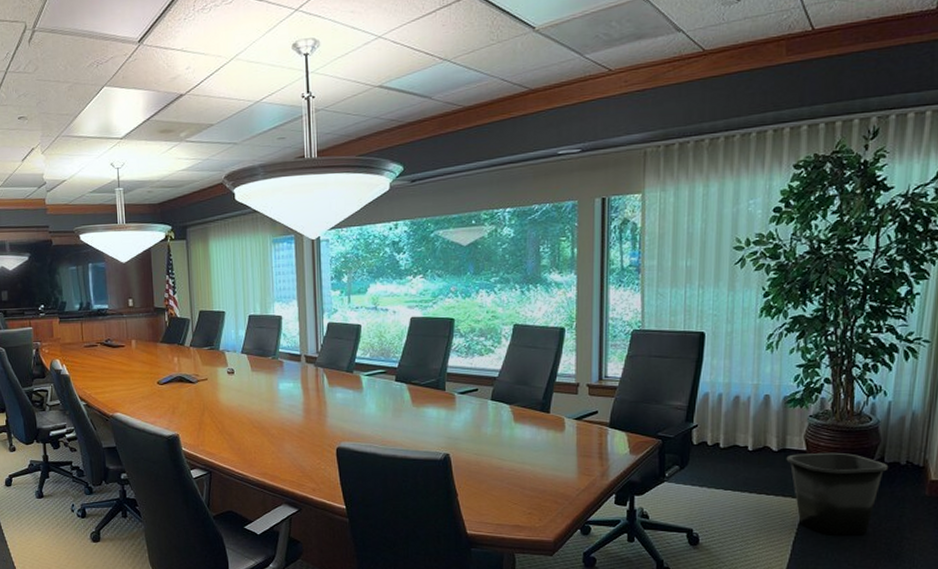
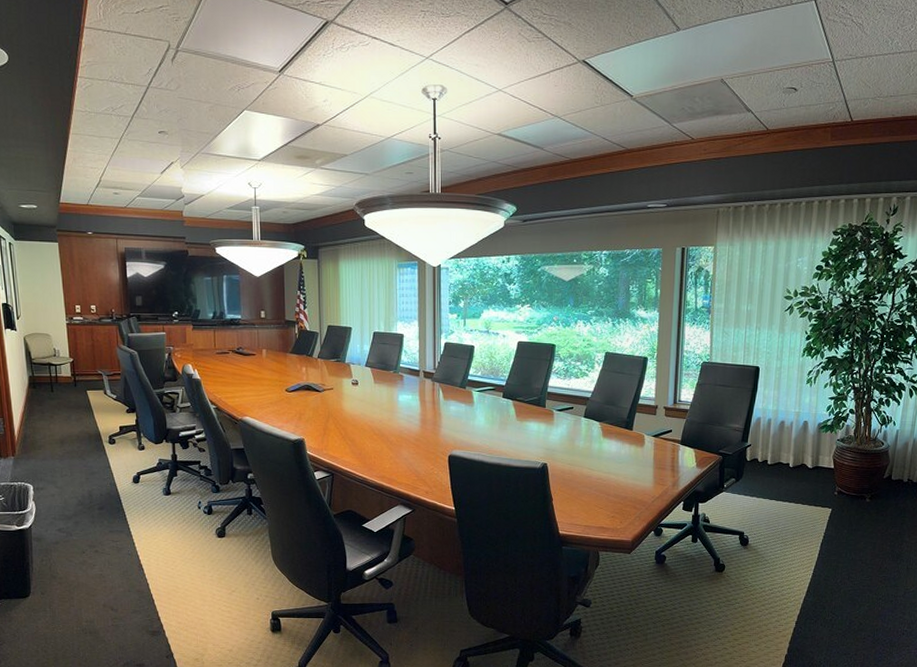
waste bin: present [786,452,889,535] -> none [818,470,895,539]

